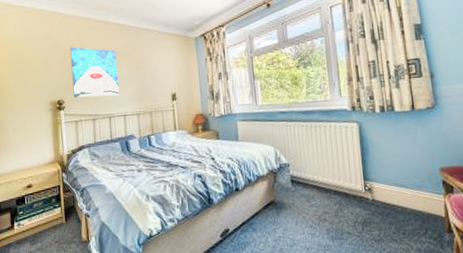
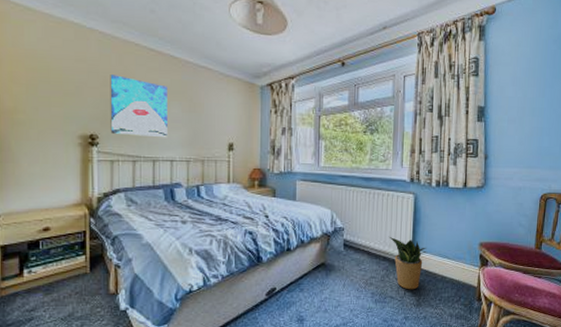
potted plant: none [336,168,382,224] -> present [388,236,428,290]

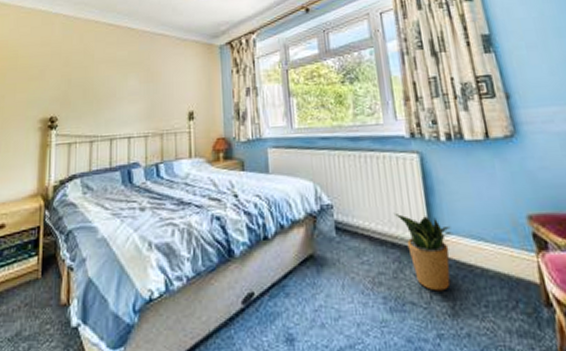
wall art: present [110,75,167,138] -> none [69,54,125,115]

